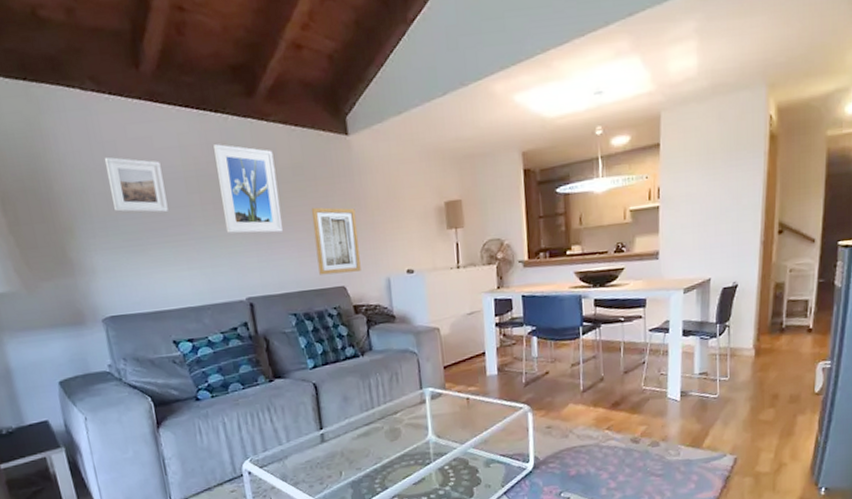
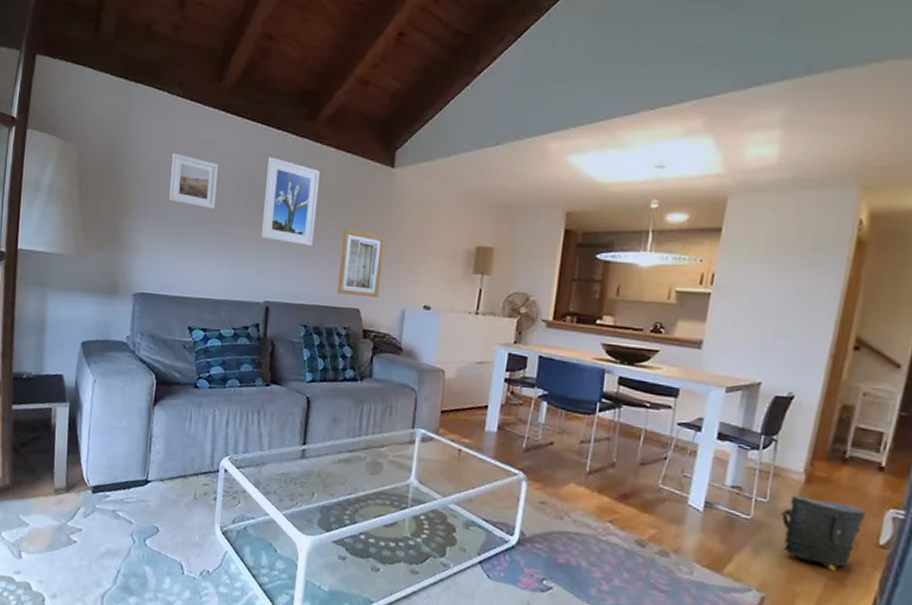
bag: none [739,366,803,424] -> present [779,495,866,572]

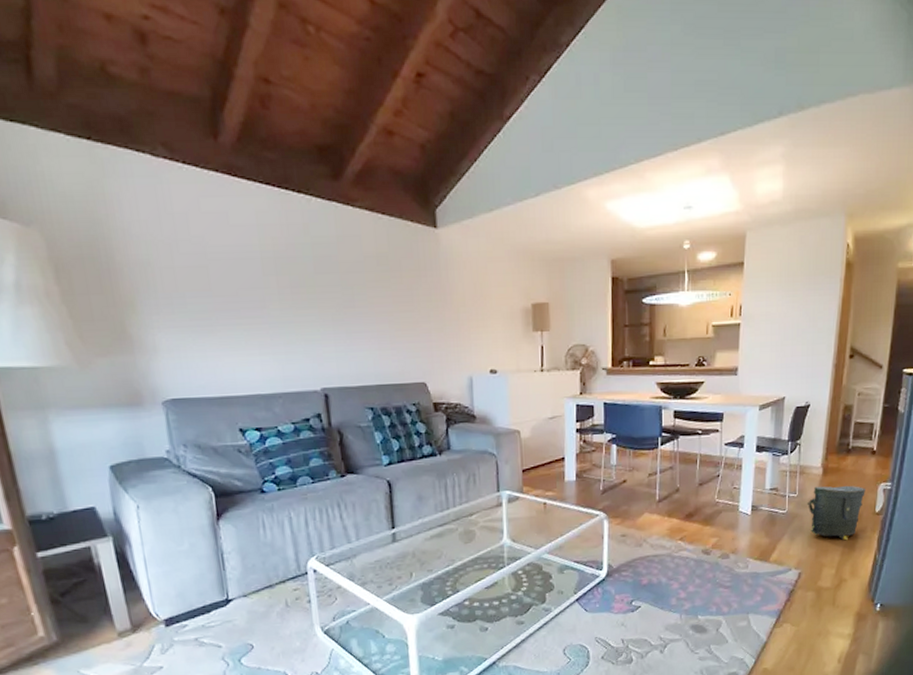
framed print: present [169,152,218,210] -> none [173,229,242,294]
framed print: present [262,157,320,246] -> none [294,226,363,323]
wall art: present [337,228,385,297] -> none [394,299,443,370]

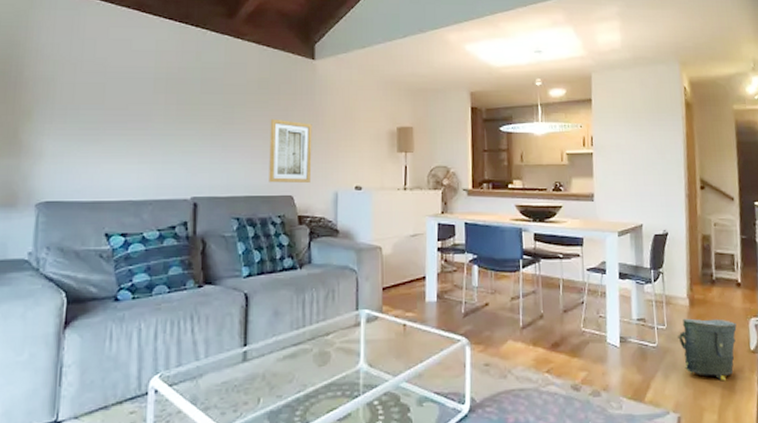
wall art: none [394,299,443,370] -> present [269,118,312,183]

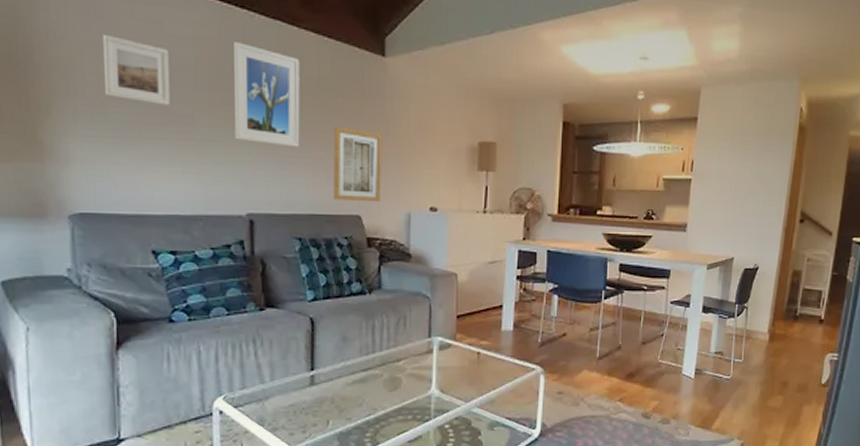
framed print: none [79,52,134,108] -> present [102,34,170,107]
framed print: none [185,53,243,138] -> present [234,42,300,147]
bag: present [677,318,737,381] -> none [751,352,812,412]

